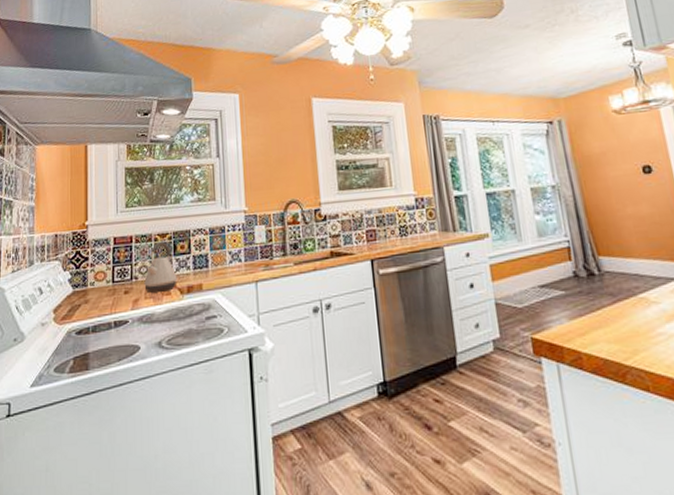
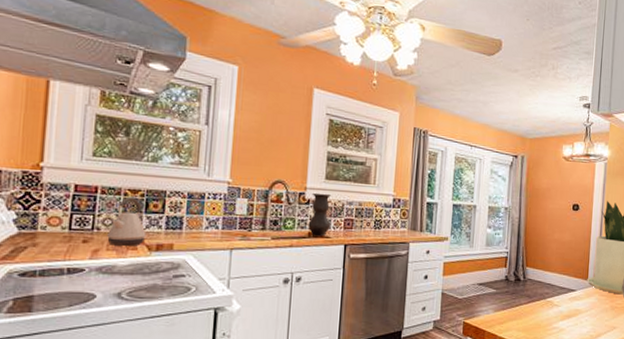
vase: none [328,206,352,254] -> present [308,194,331,236]

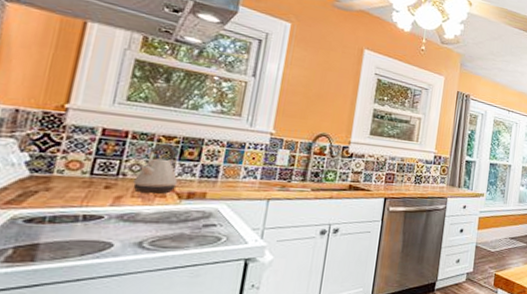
vase: present [308,194,331,236] -> none [349,148,374,189]

